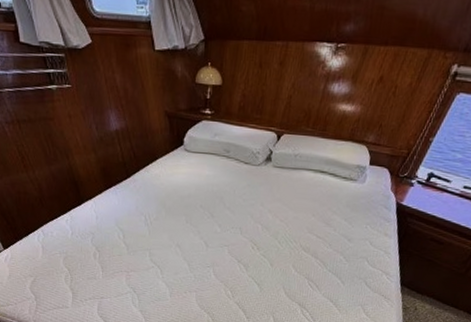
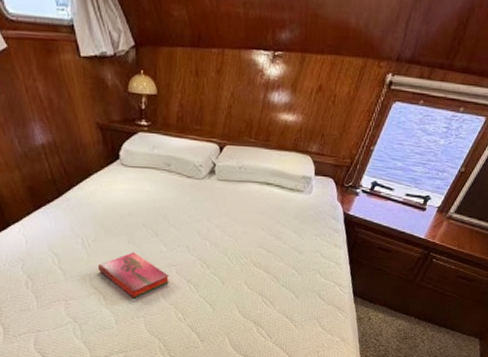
hardback book: none [157,231,221,274] -> present [97,252,169,299]

